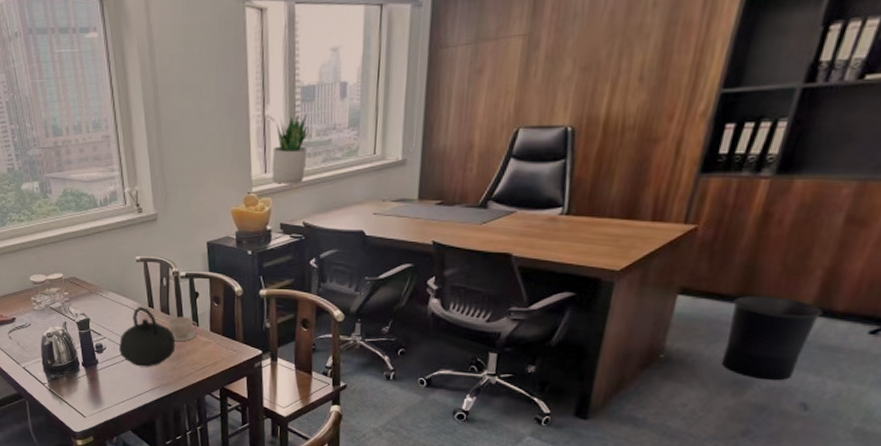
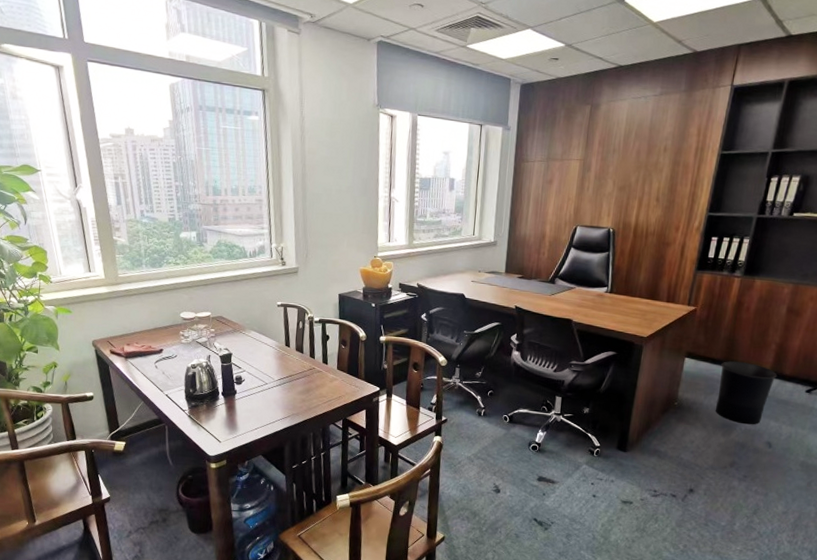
teapot: present [119,306,176,367] -> none [257,344,307,399]
teacup: present [168,316,197,342] -> none [301,355,327,377]
planter: present [271,114,310,184] -> none [394,199,425,253]

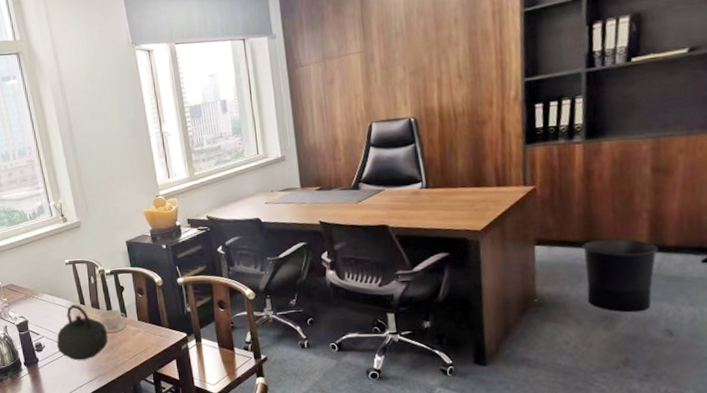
teapot: none [257,344,307,399] -> present [57,304,108,360]
teacup: none [301,355,327,377] -> present [99,309,127,334]

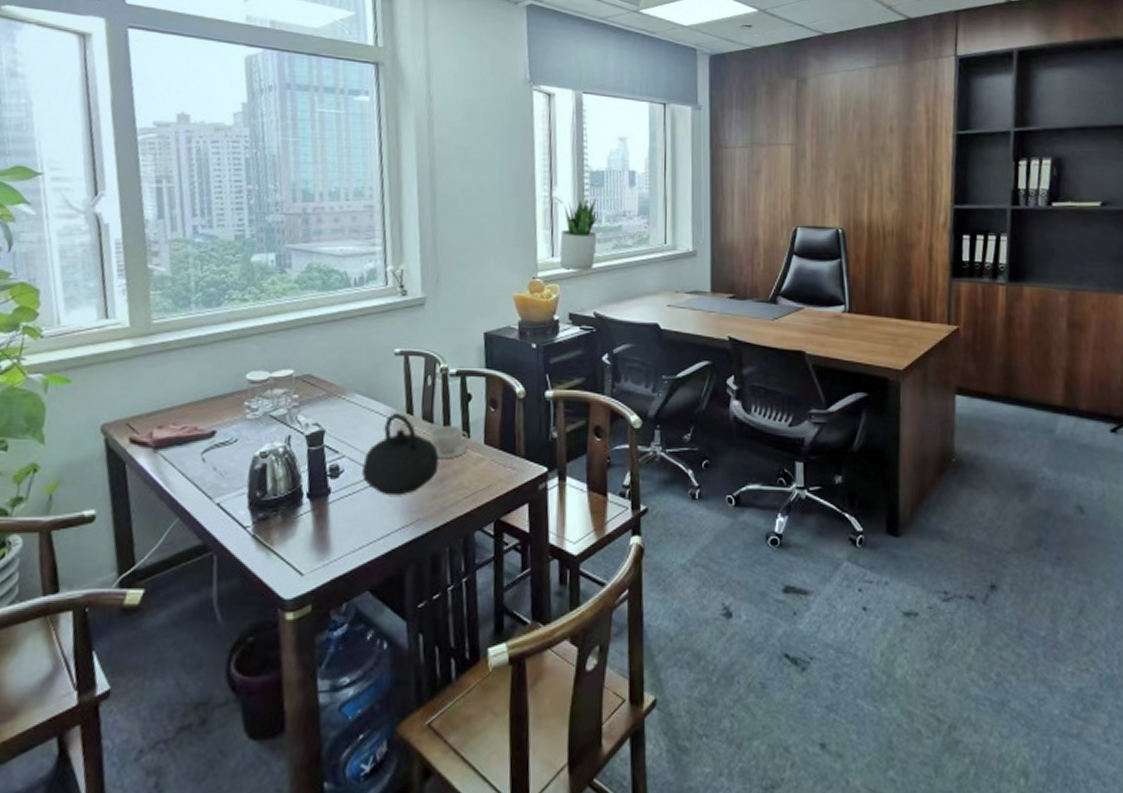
planter: none [172,128,202,186] -> present [559,198,600,271]
waste bin: present [582,239,659,312] -> none [1001,396,1072,482]

